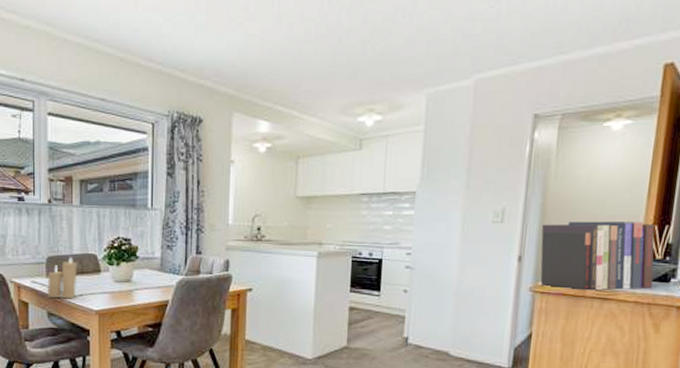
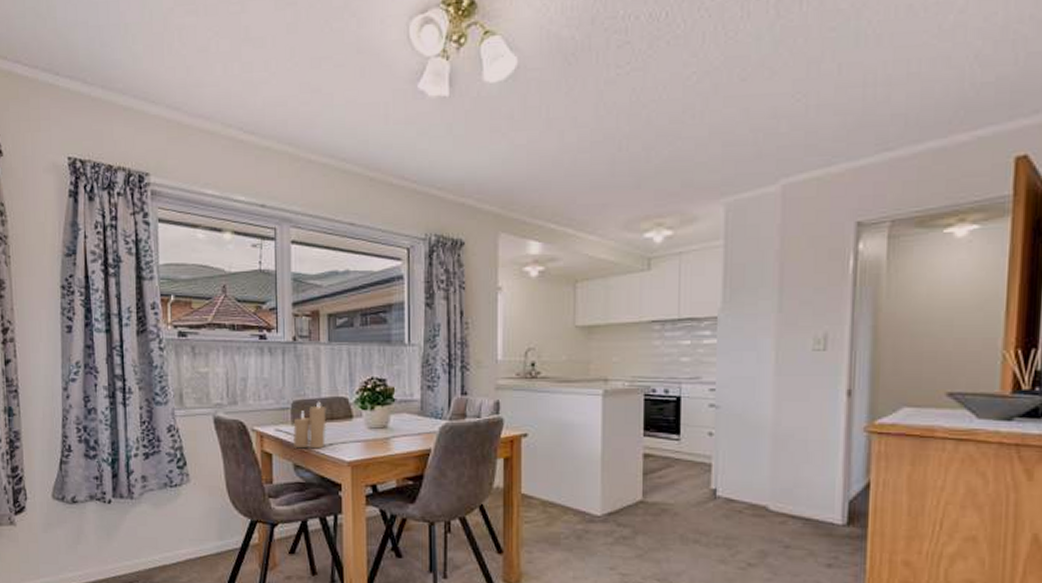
books: present [540,221,655,291] -> none [874,346,1021,430]

